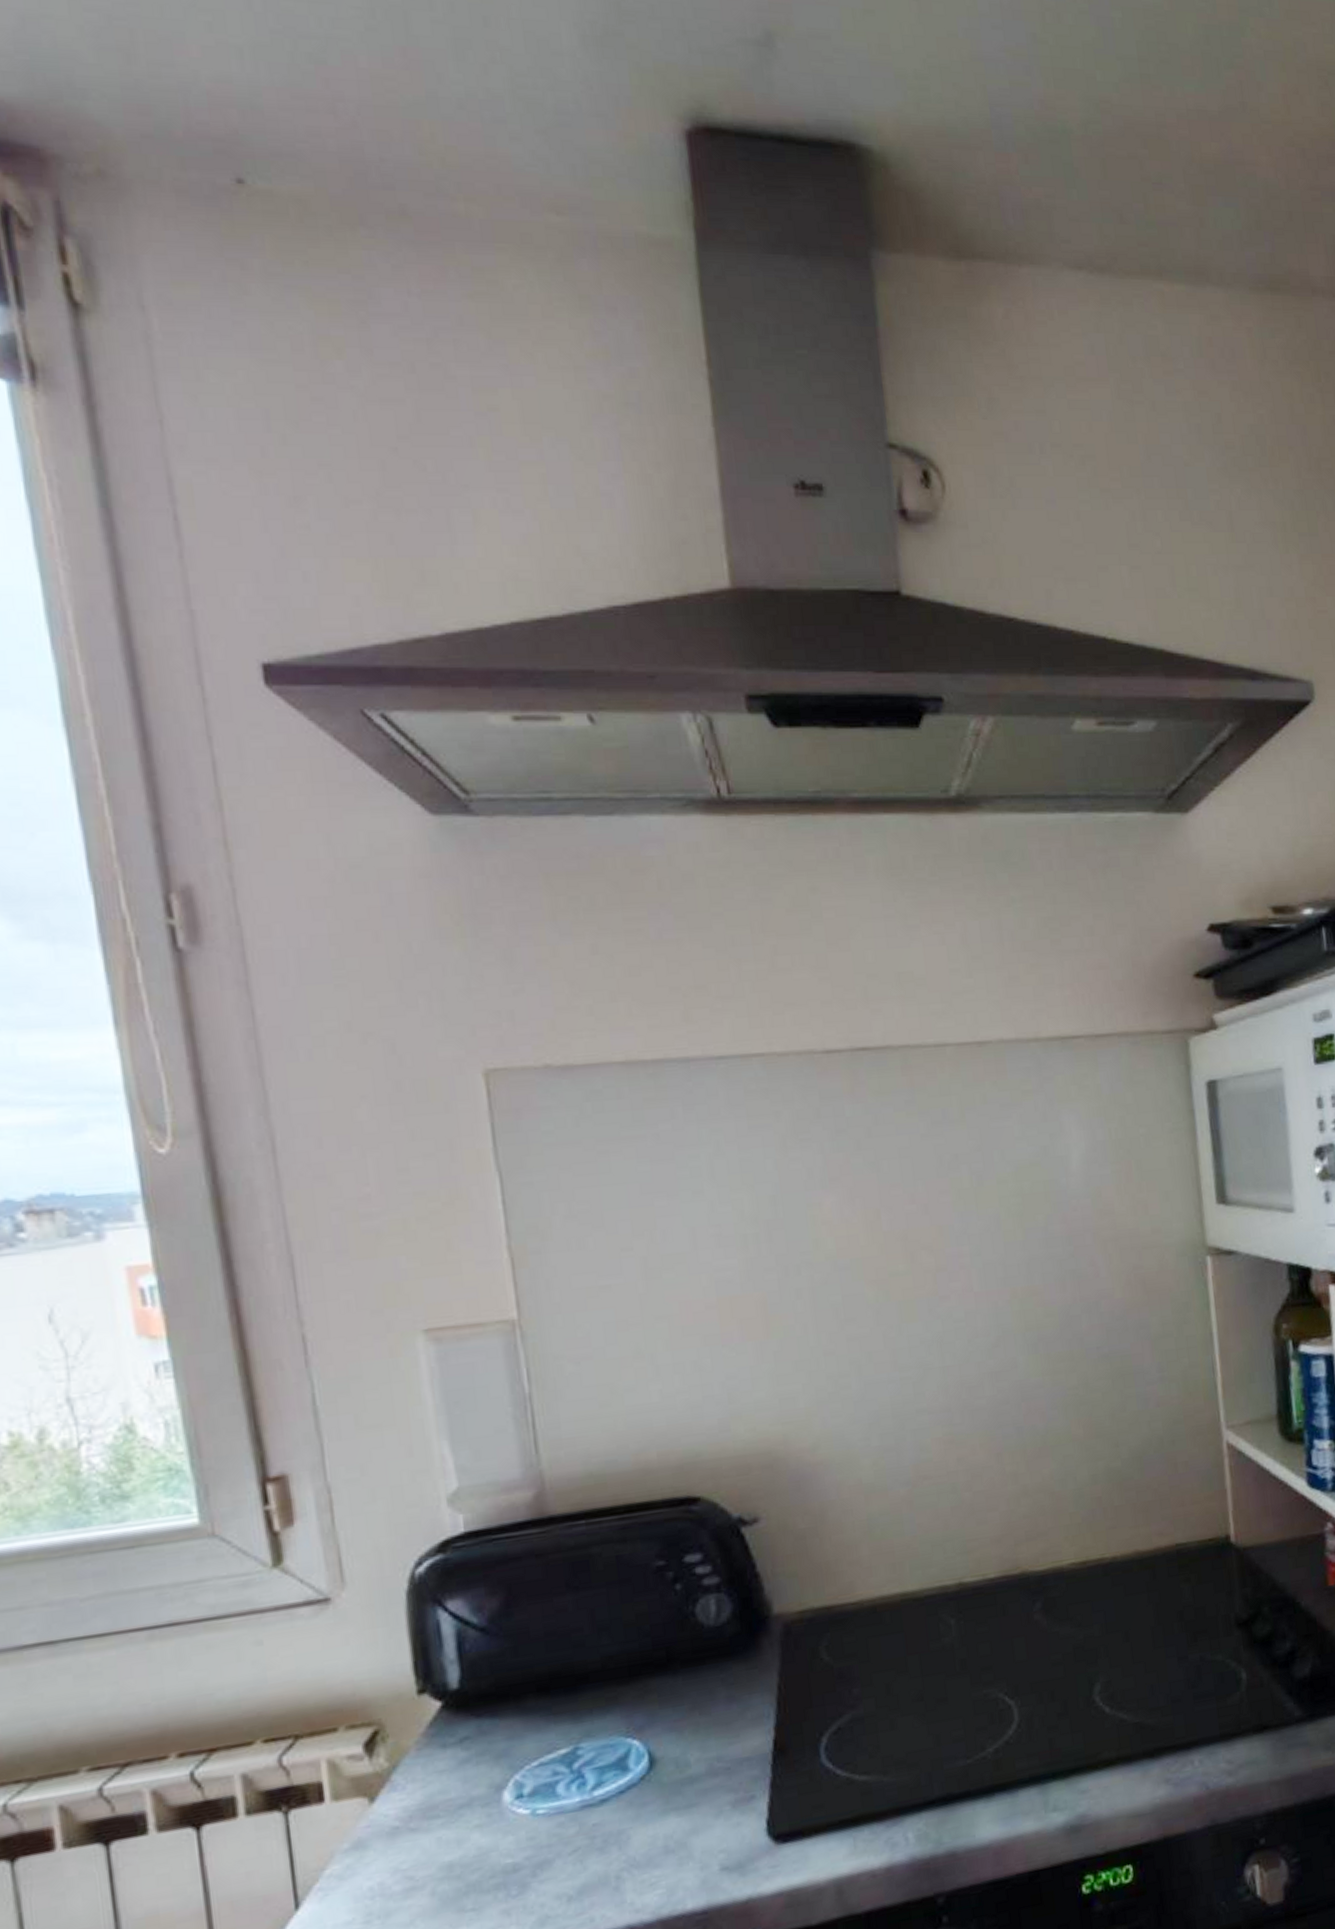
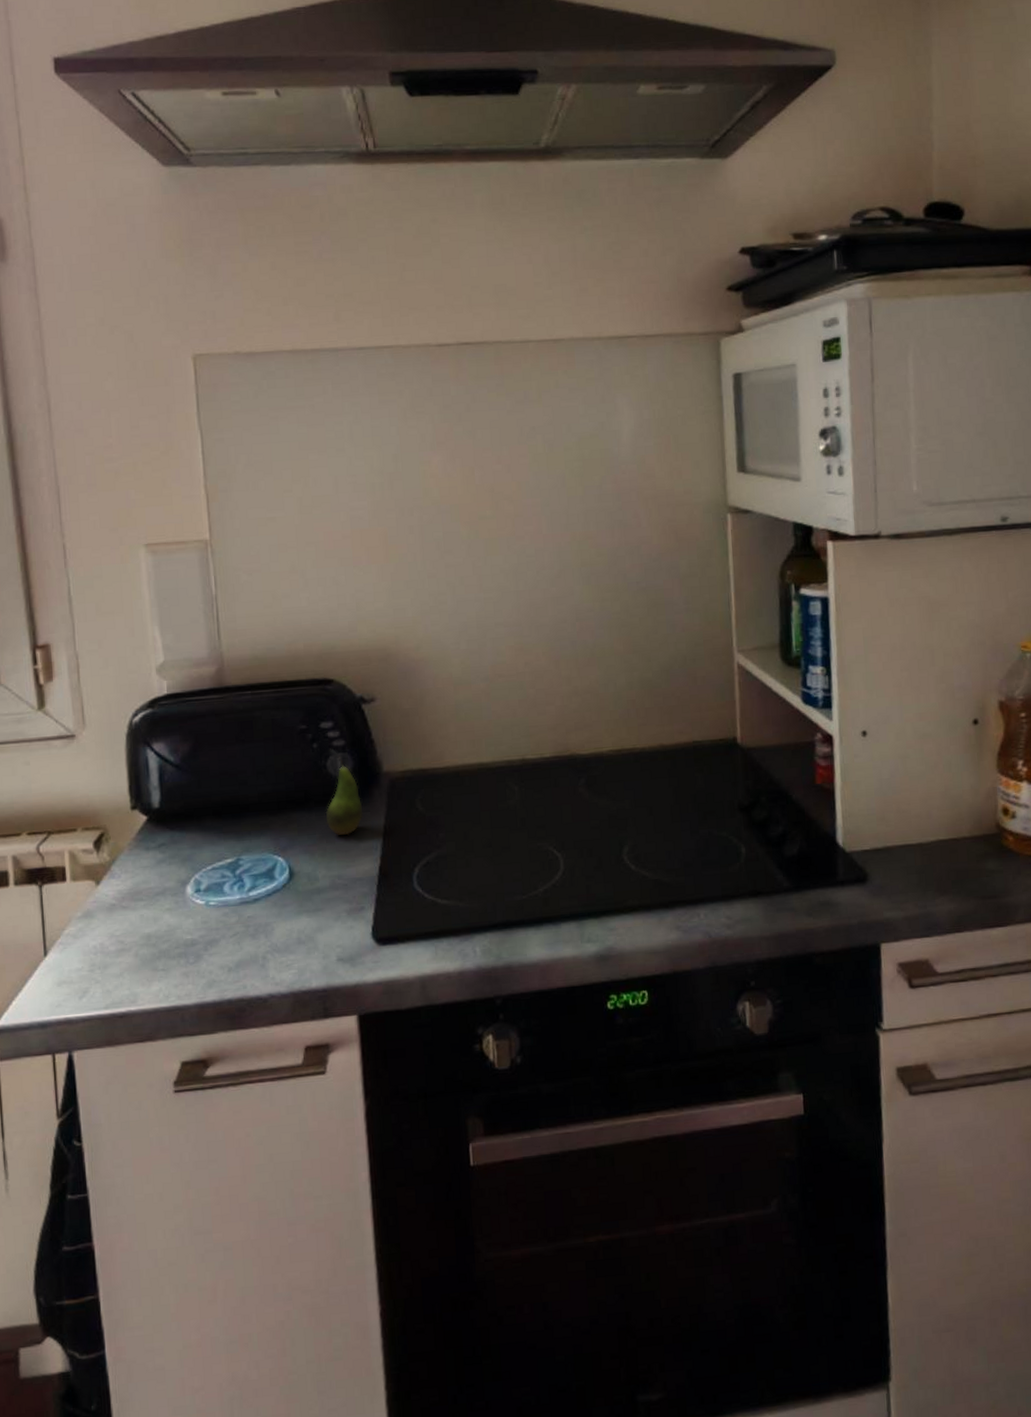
fruit: none [696,1590,749,1705] -> present [325,749,364,836]

